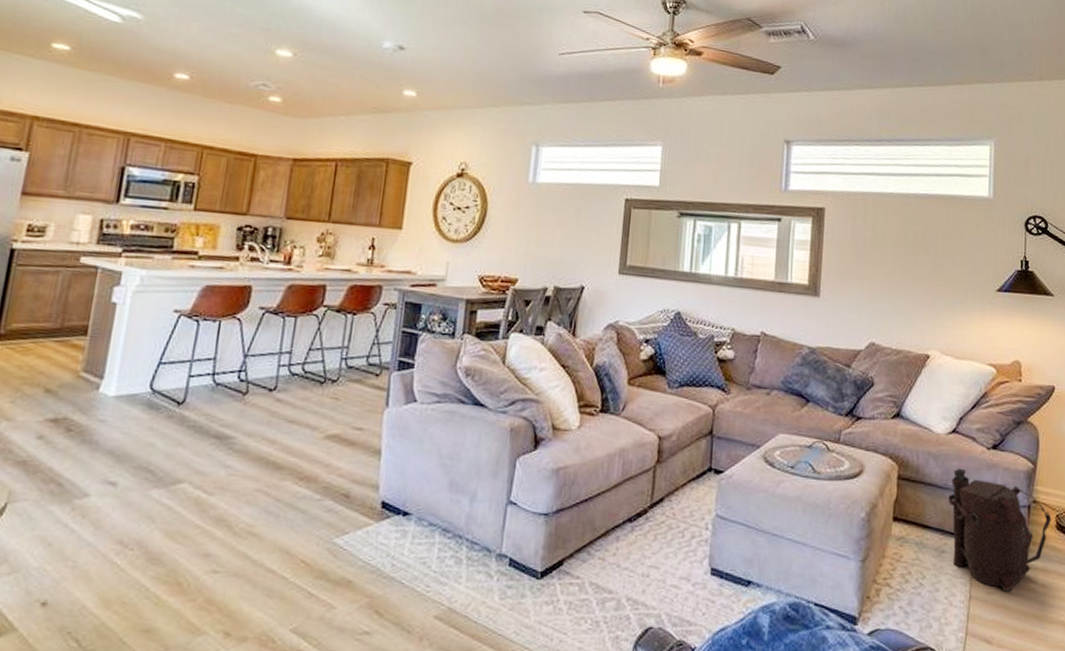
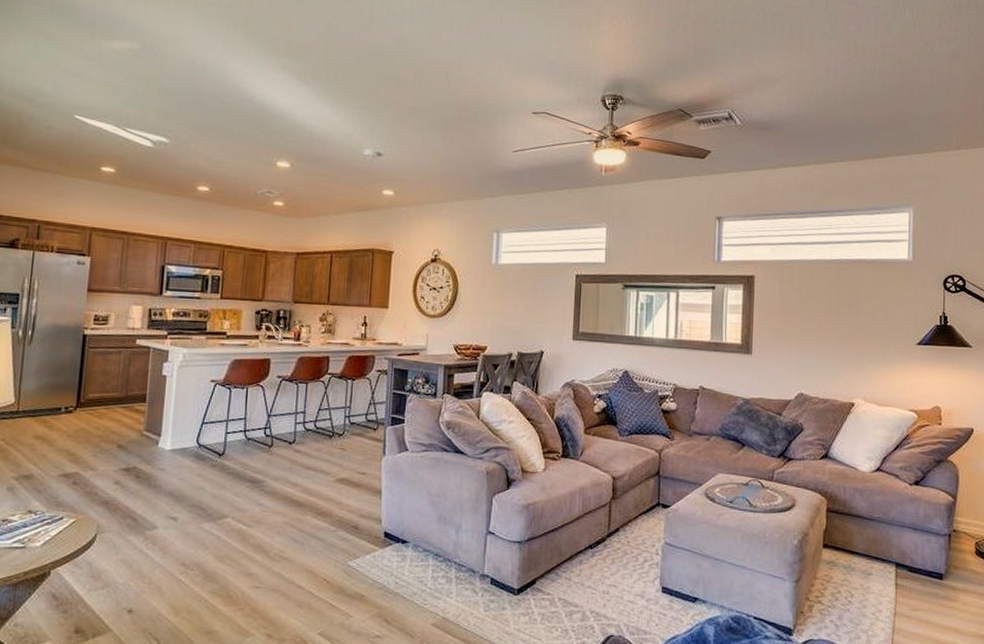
backpack: present [948,468,1051,592] -> none [874,501,971,609]

